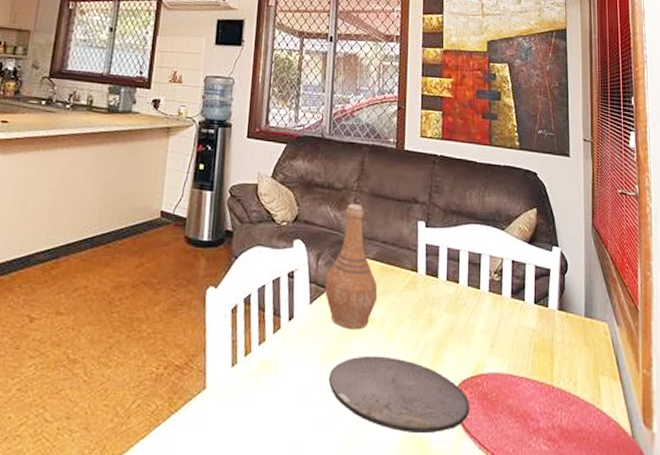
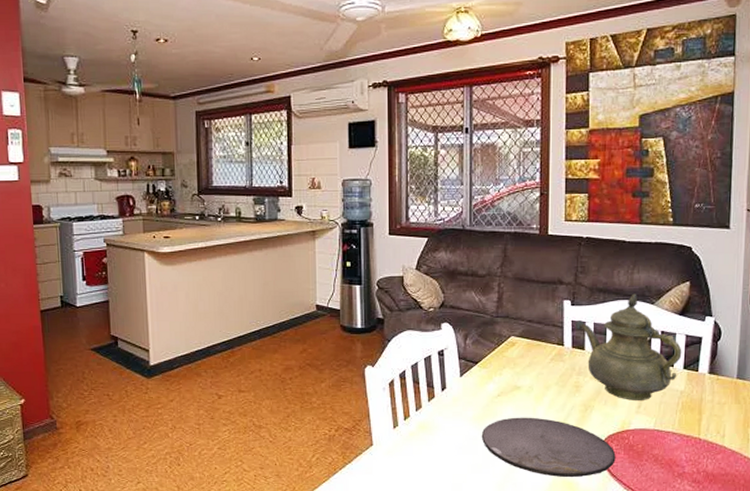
vase: present [325,204,378,330] -> none [474,289,525,397]
teapot: none [428,218,532,339] -> present [574,293,682,400]

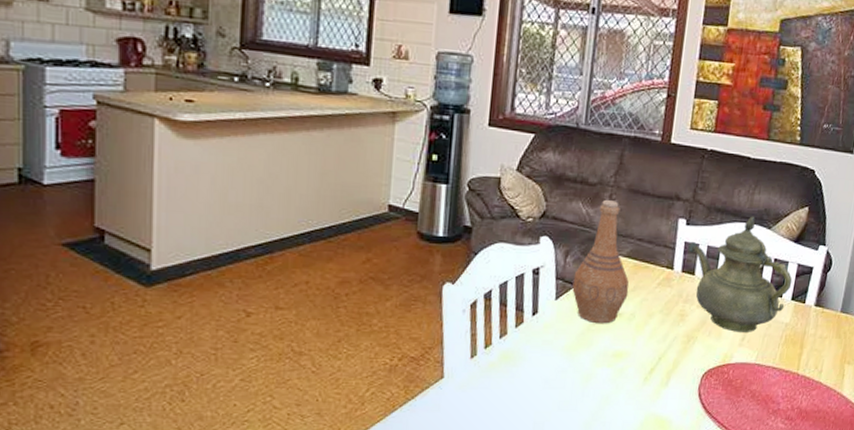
vase: none [474,289,525,397] -> present [572,200,629,324]
plate: present [481,417,616,478] -> none [572,347,714,415]

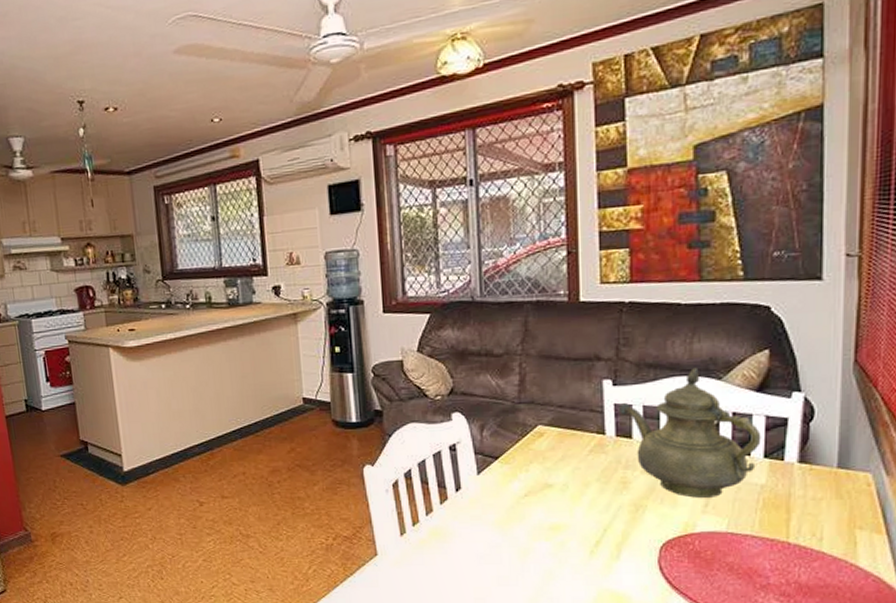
vase: present [572,200,629,324] -> none [493,369,557,497]

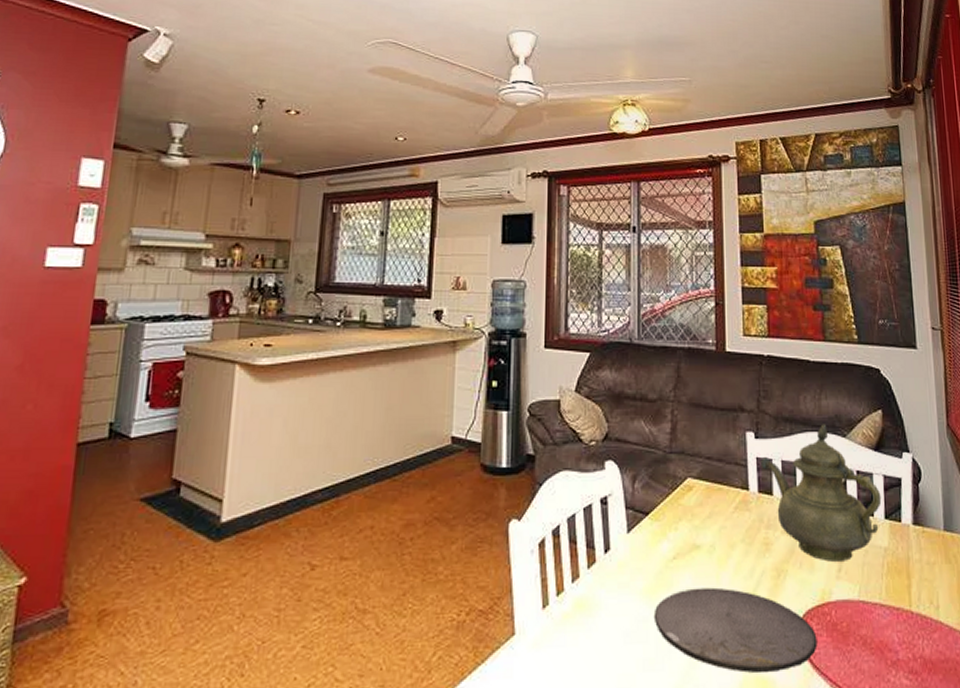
plate: none [506,520,678,591] -> present [653,587,818,673]

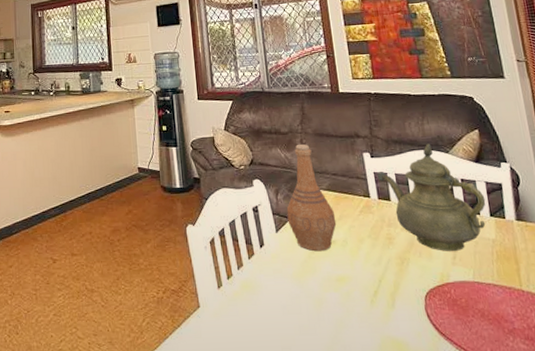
vase: none [644,417,705,560] -> present [286,144,337,252]
plate: present [653,587,818,673] -> none [303,272,442,338]

